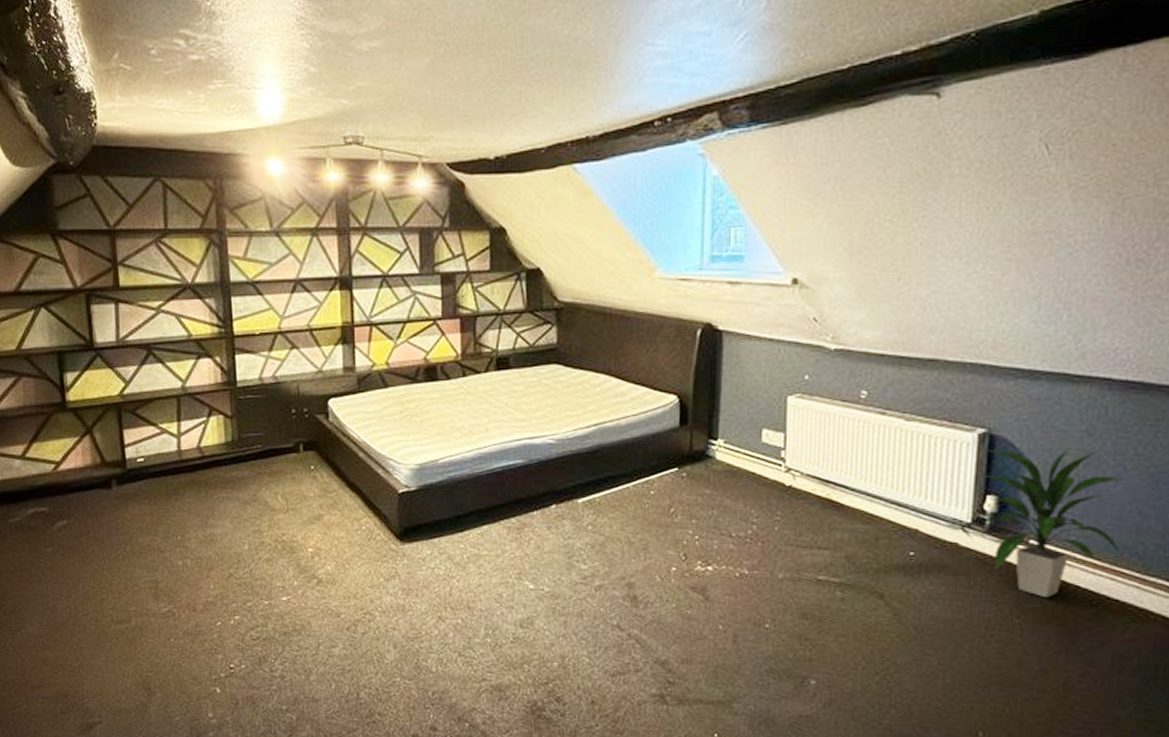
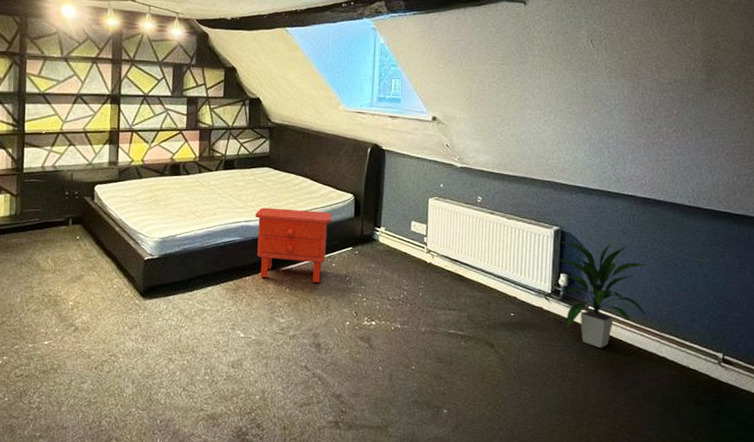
nightstand: none [542,419,647,516] -> present [255,207,332,283]

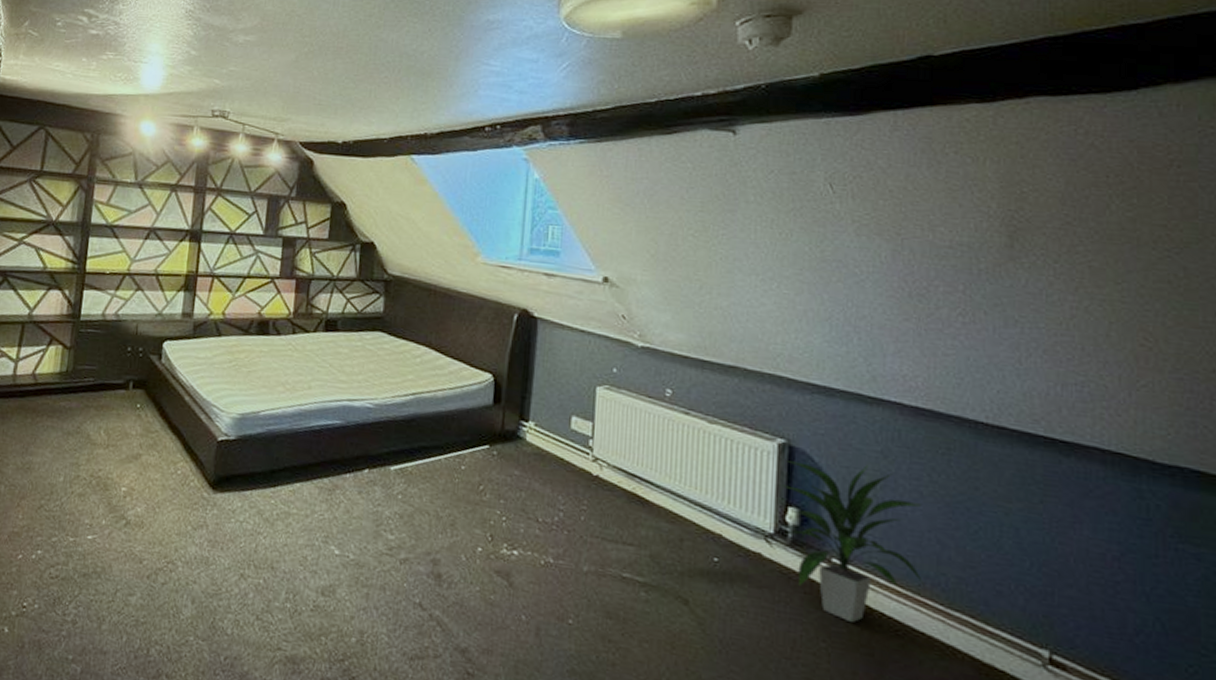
nightstand: present [255,207,332,283] -> none [362,383,463,490]

